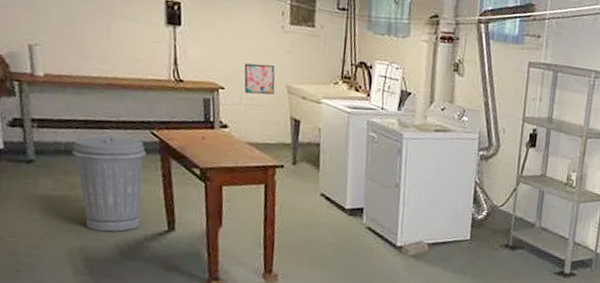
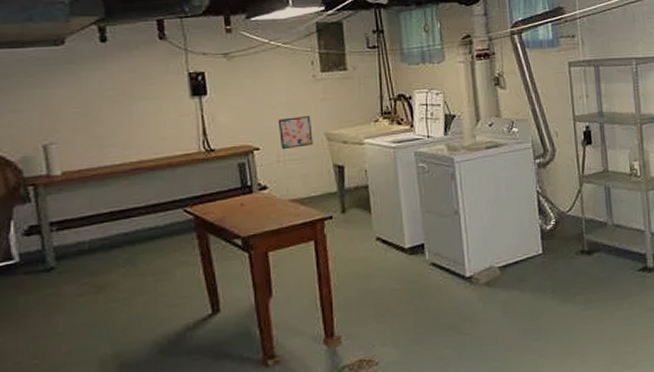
trash can: present [71,135,147,232] -> none [97,221,181,332]

